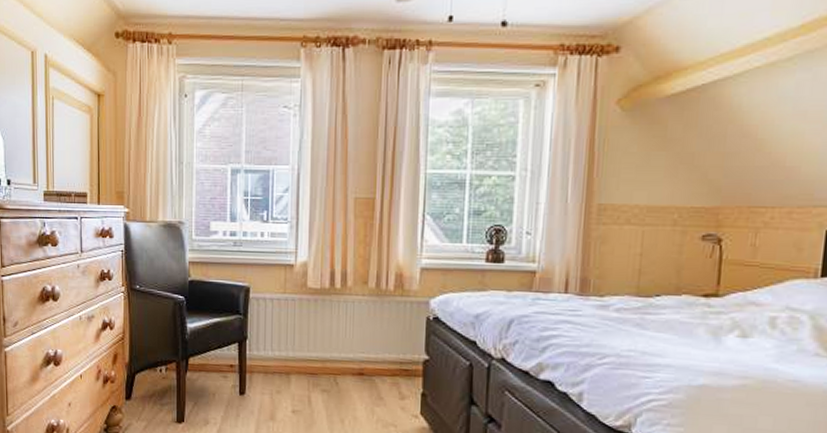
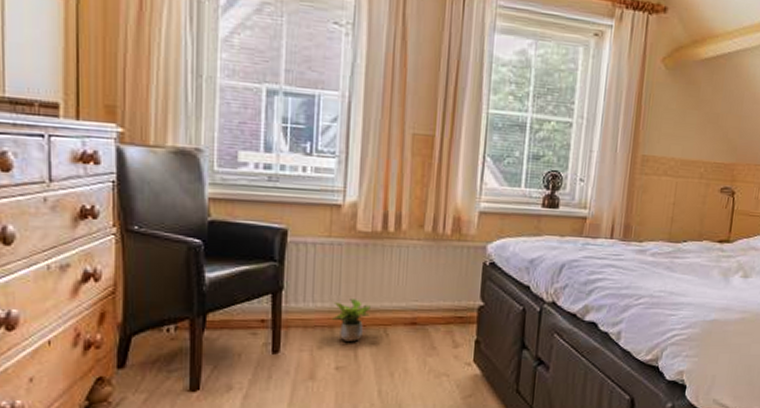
potted plant: none [289,349,321,388] -> present [332,299,370,341]

